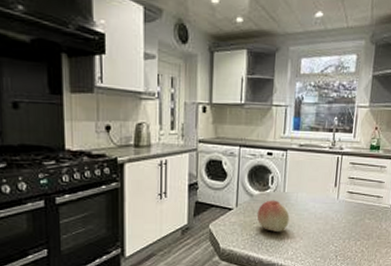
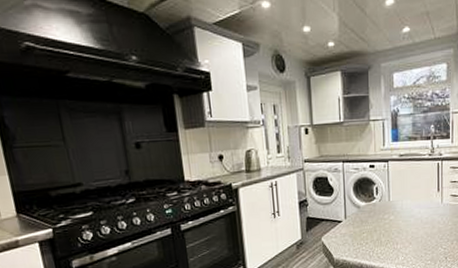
fruit: present [256,200,290,233] -> none [365,209,397,240]

